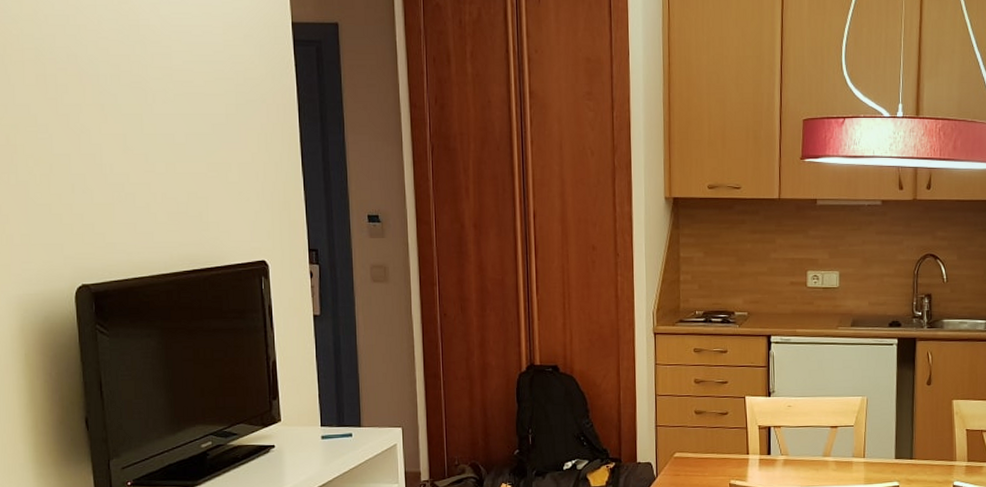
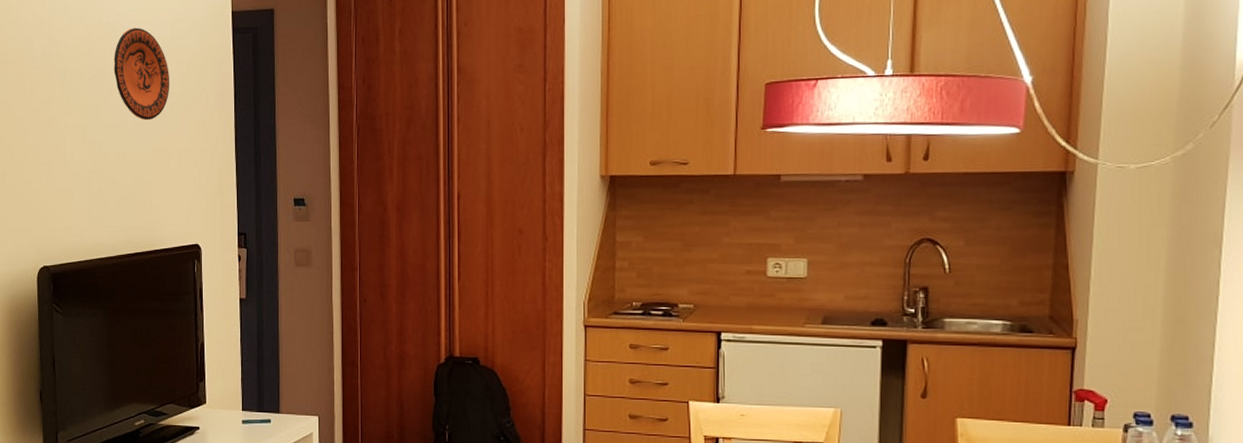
decorative plate: none [156,32,225,132] -> present [114,27,170,121]

